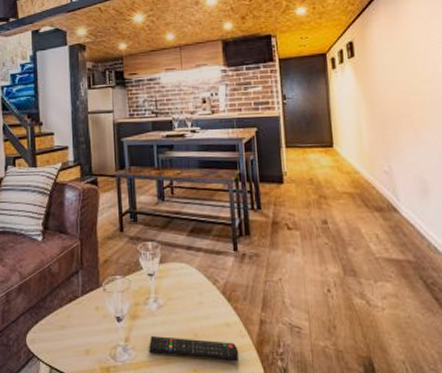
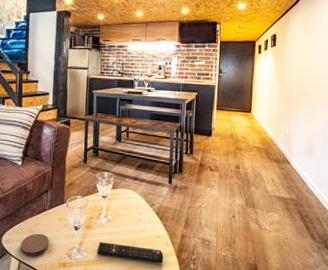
coaster: none [50,328,86,360] -> present [20,233,50,256]

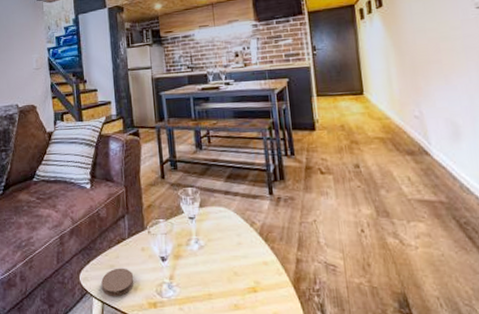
remote control: present [96,241,164,264] -> none [191,273,278,298]

